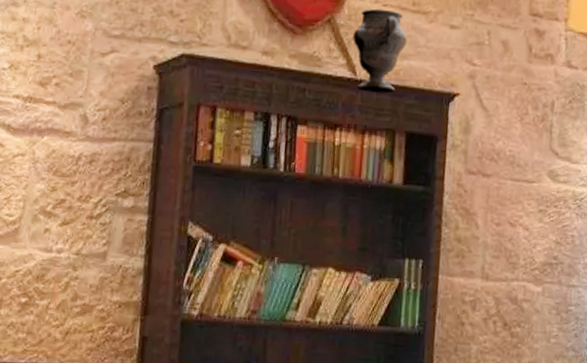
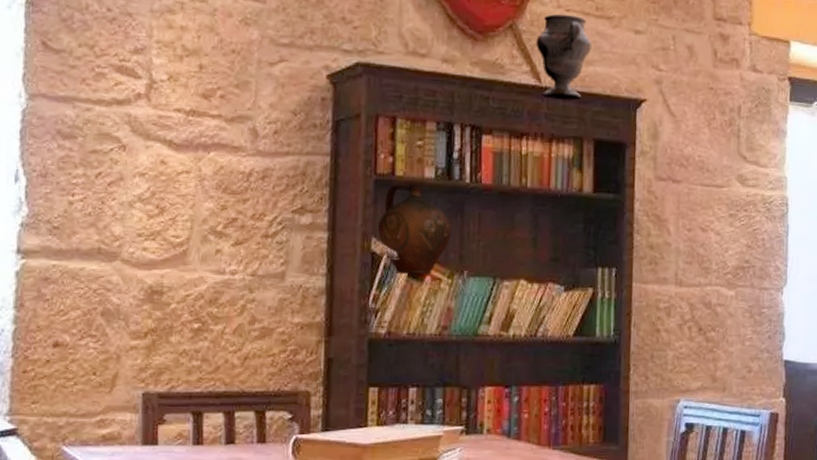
ceramic jug: none [195,172,264,261] -> present [378,184,451,276]

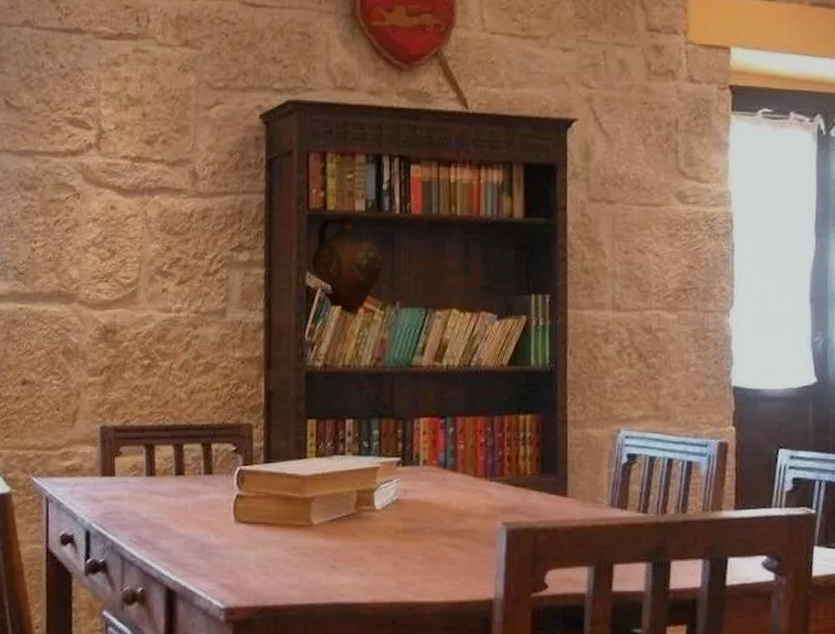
decorative vase: present [536,14,592,101] -> none [462,37,519,125]

